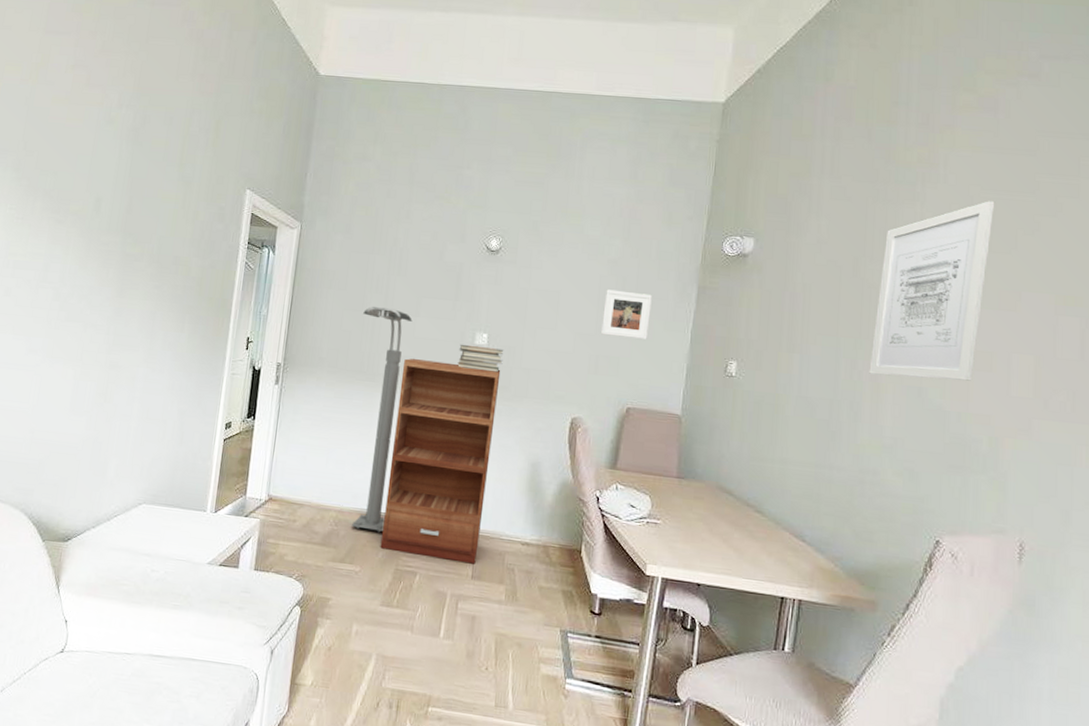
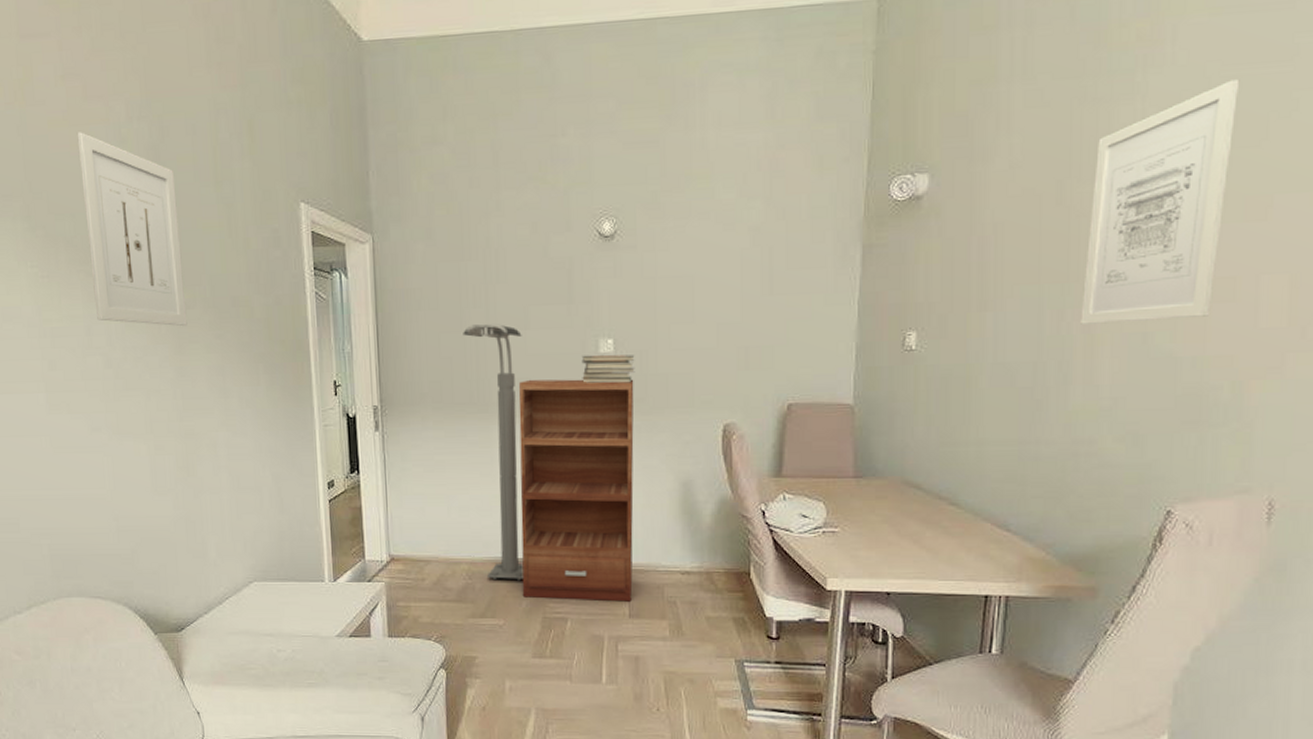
wall art: none [56,109,147,275] -> present [77,132,188,327]
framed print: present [601,289,652,340] -> none [748,263,807,322]

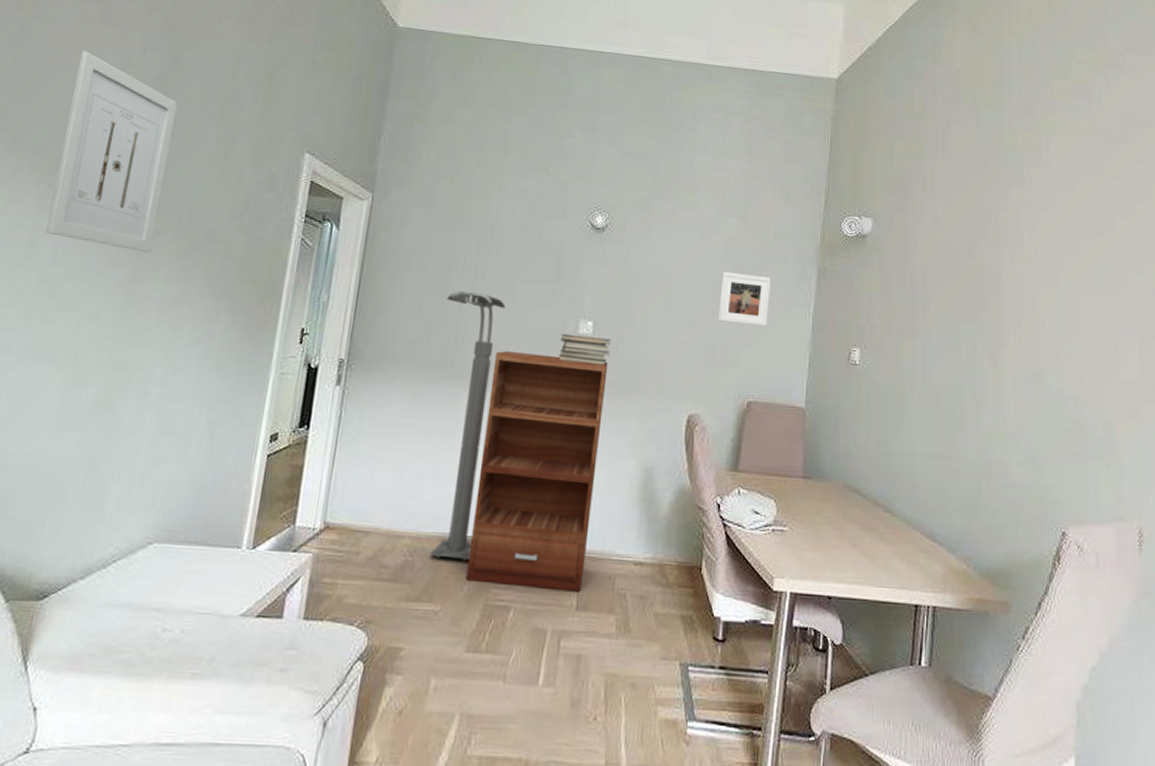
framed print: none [748,263,807,322] -> present [718,271,771,327]
wall art: present [1080,79,1240,325] -> none [989,185,1094,365]

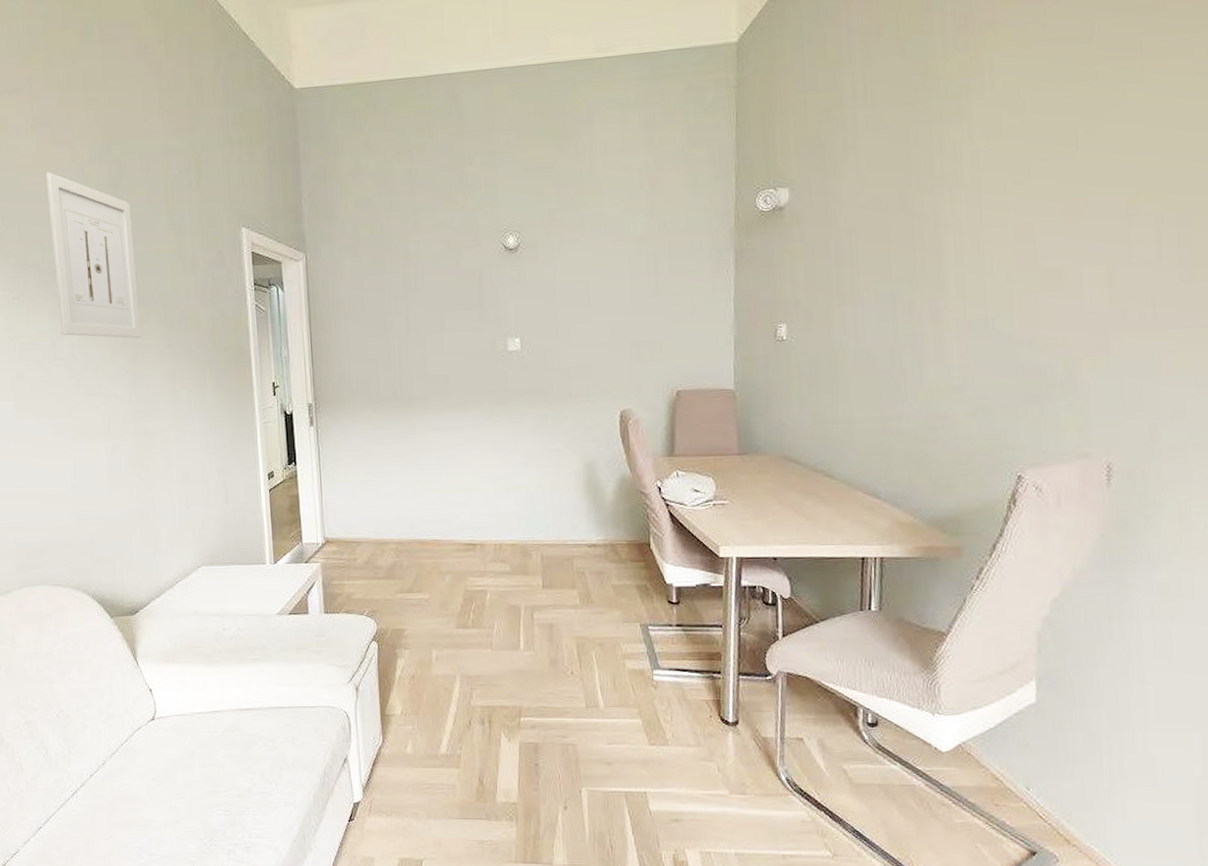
floor lamp: present [429,291,506,561] -> none [387,328,447,558]
bookshelf: present [465,350,608,592] -> none [437,374,545,574]
book stack: present [558,333,611,366] -> none [492,351,540,378]
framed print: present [718,271,771,327] -> none [637,267,688,319]

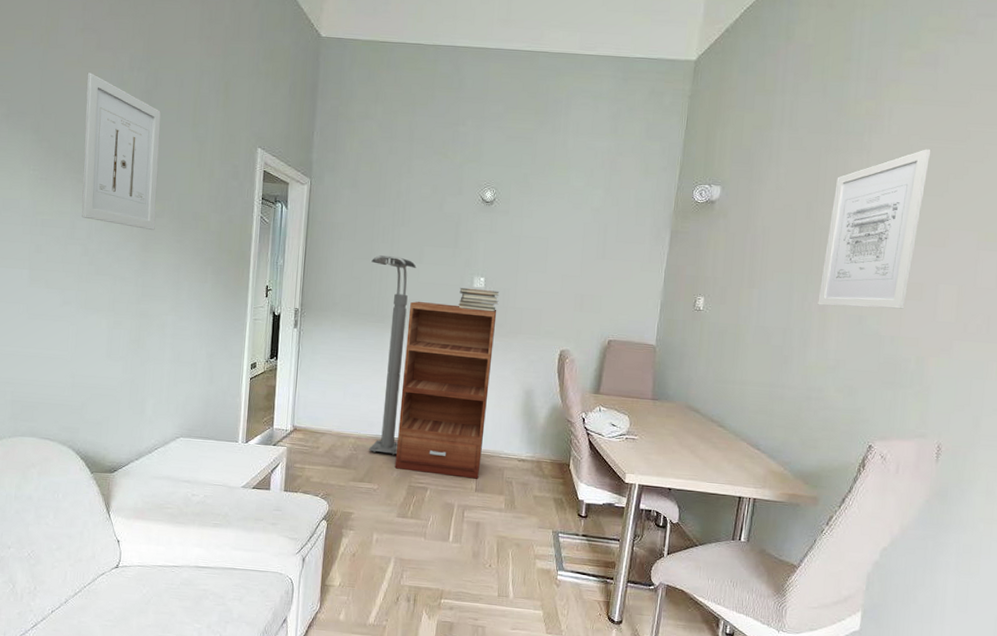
floor lamp: none [387,328,447,558] -> present [368,255,417,455]
bookshelf: none [437,374,545,574] -> present [394,301,497,479]
book stack: none [492,351,540,378] -> present [458,287,499,312]
wall art: none [928,101,1050,314] -> present [818,149,931,309]

